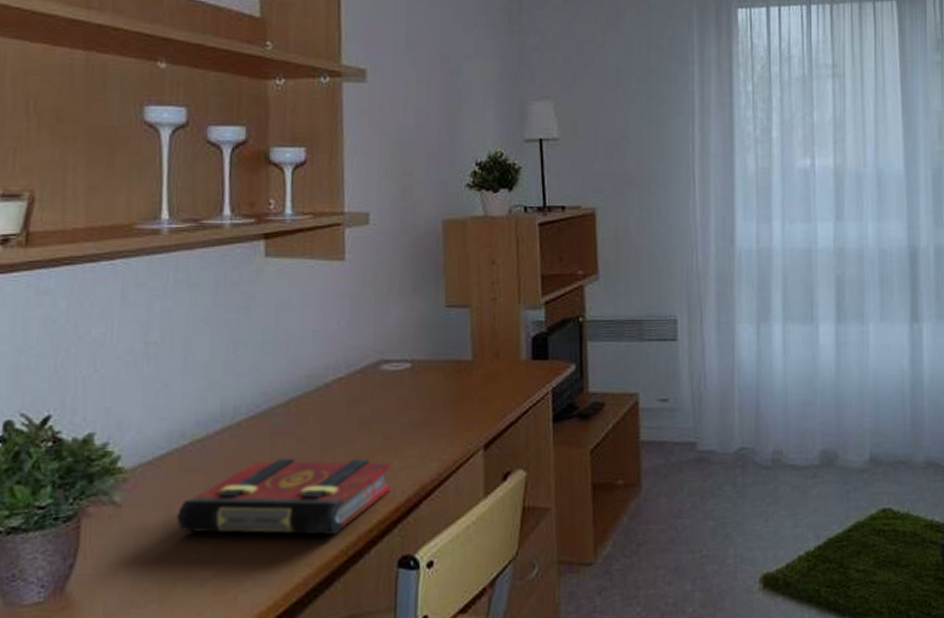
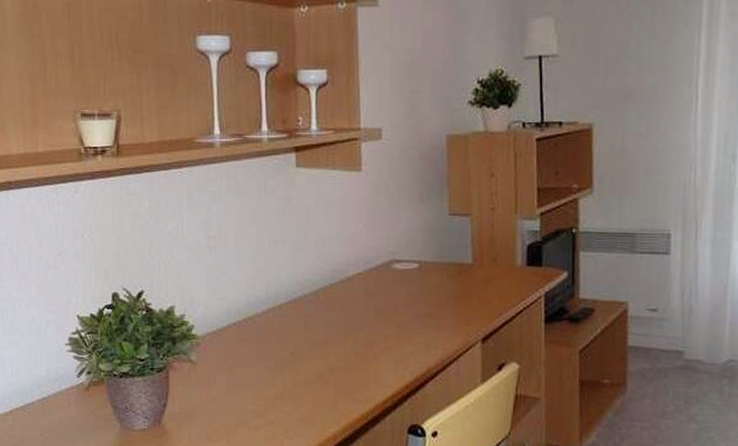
book: present [177,457,391,535] -> none [237,336,402,401]

